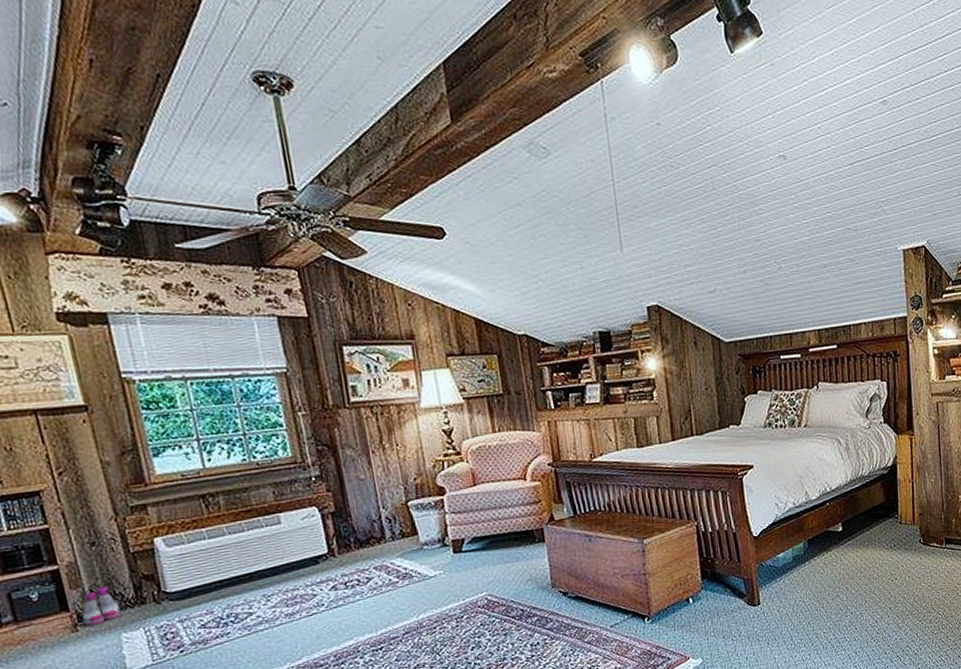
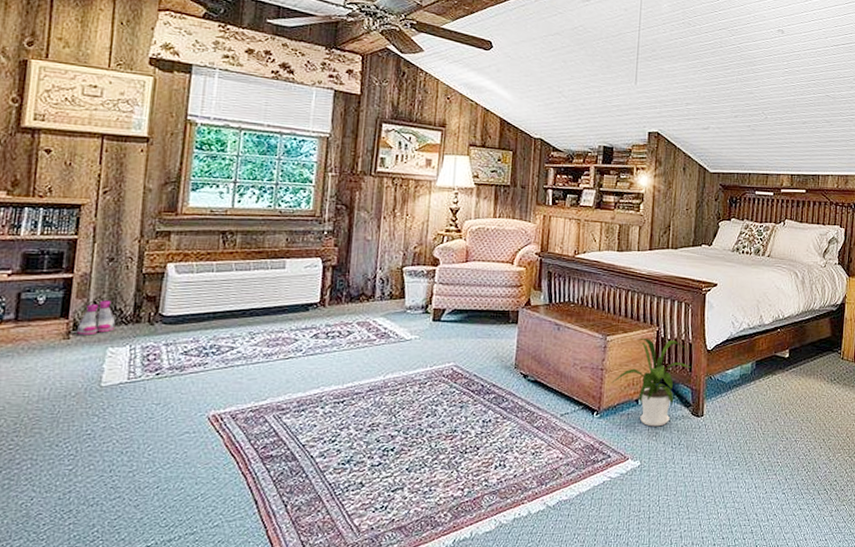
house plant: none [657,532,740,623] -> present [611,337,692,427]

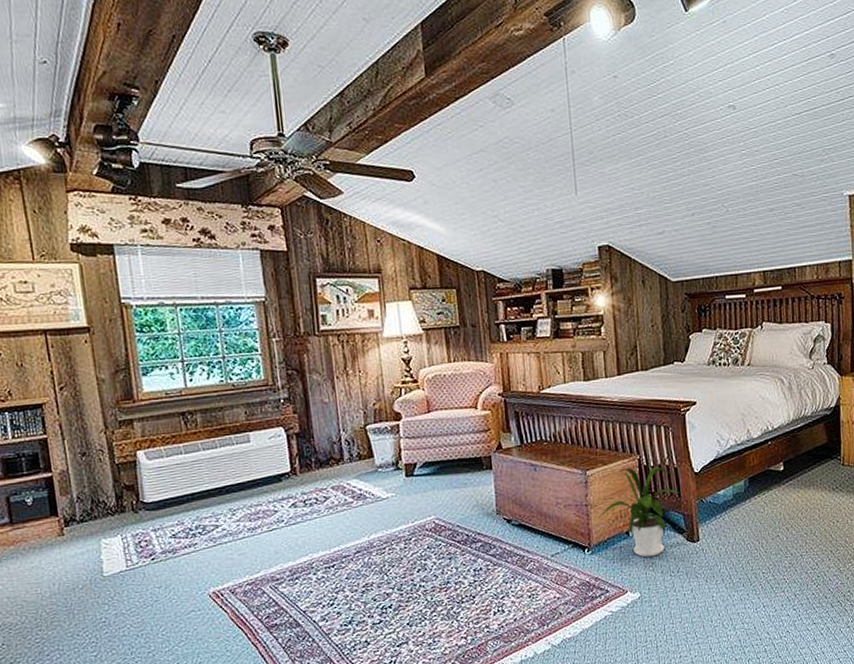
boots: present [77,300,116,336] -> none [68,494,104,531]

